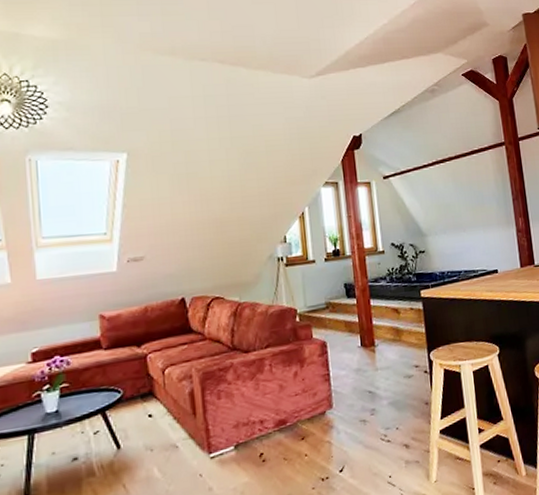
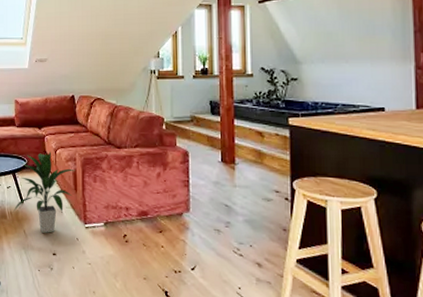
indoor plant: none [105,372,193,481] -> present [13,151,76,233]

